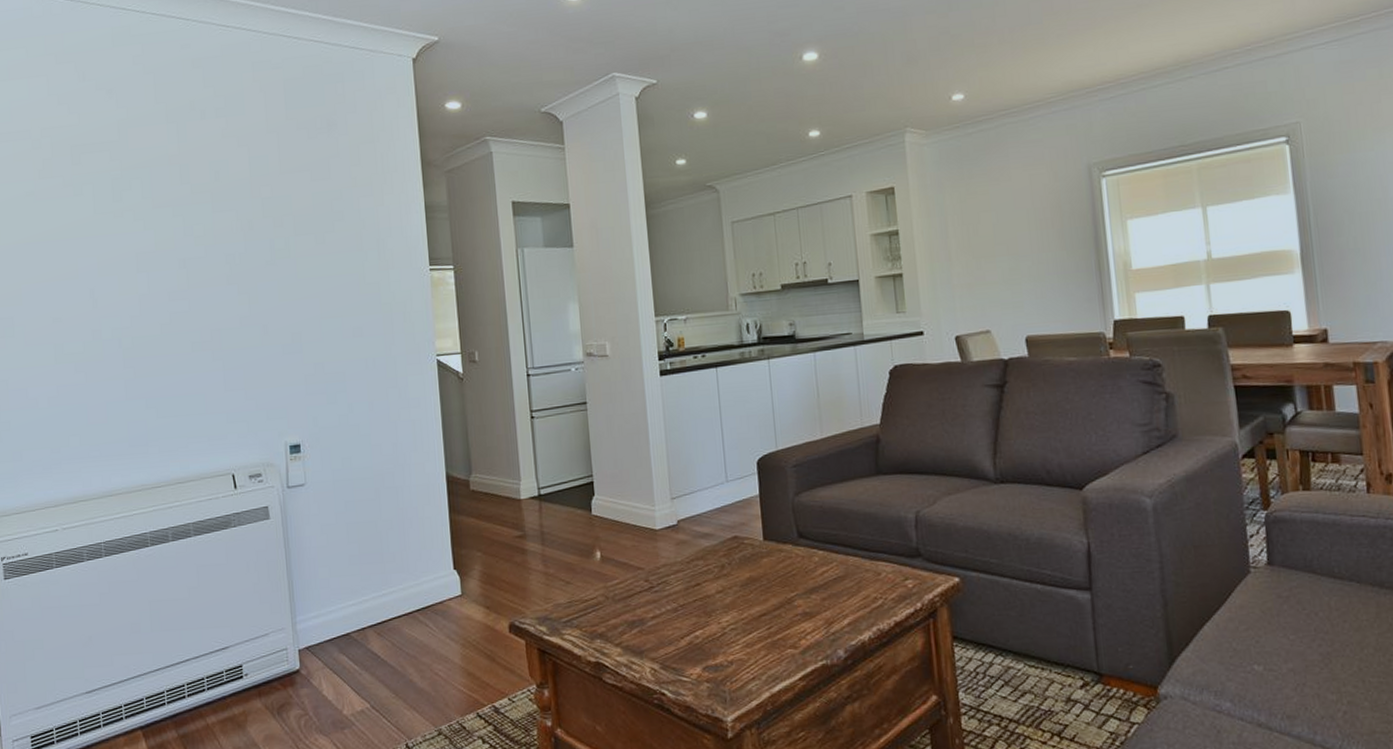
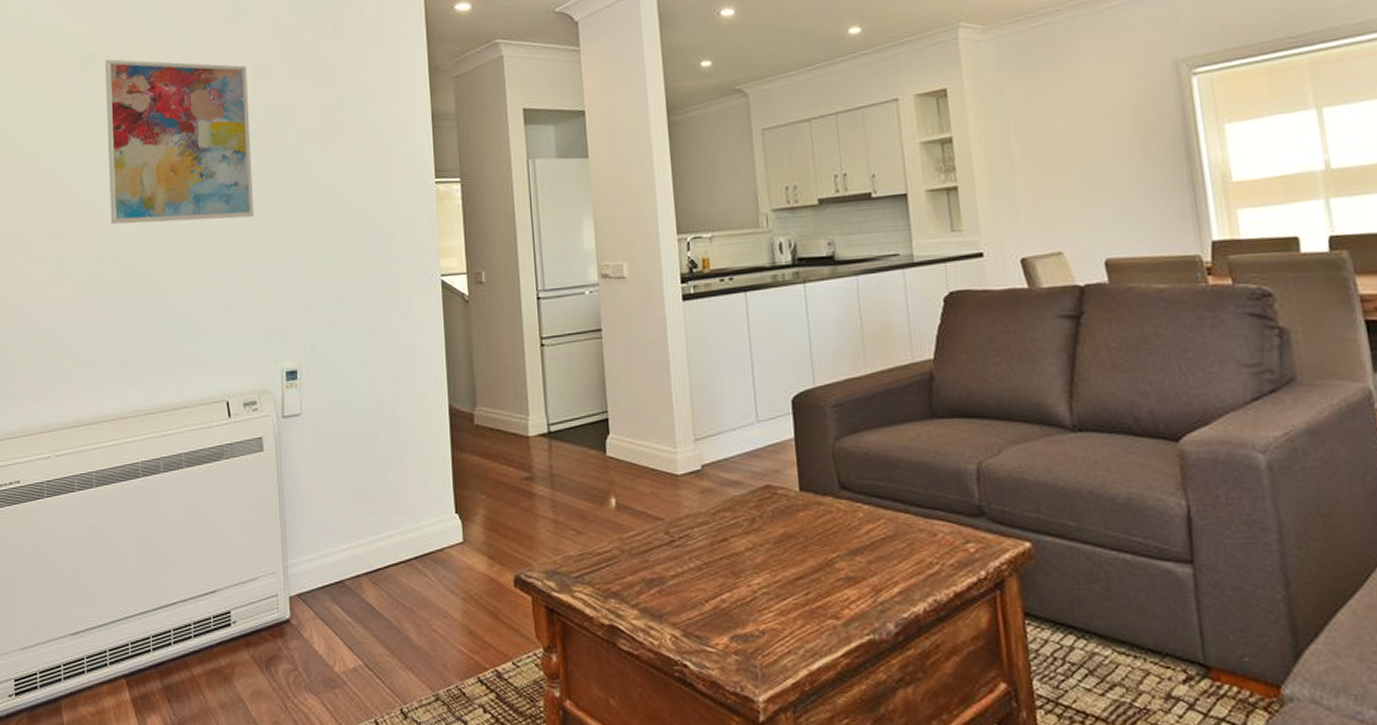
wall art: none [98,150,253,310] -> present [105,59,253,225]

